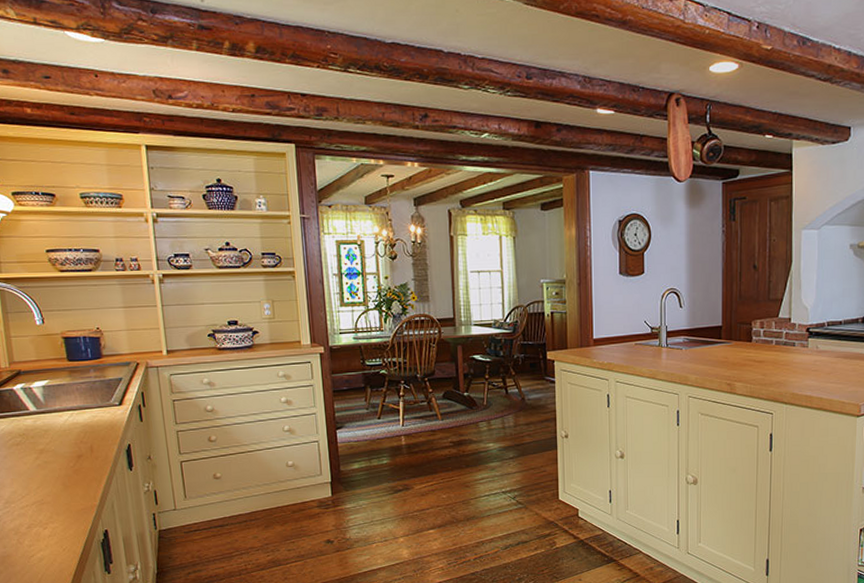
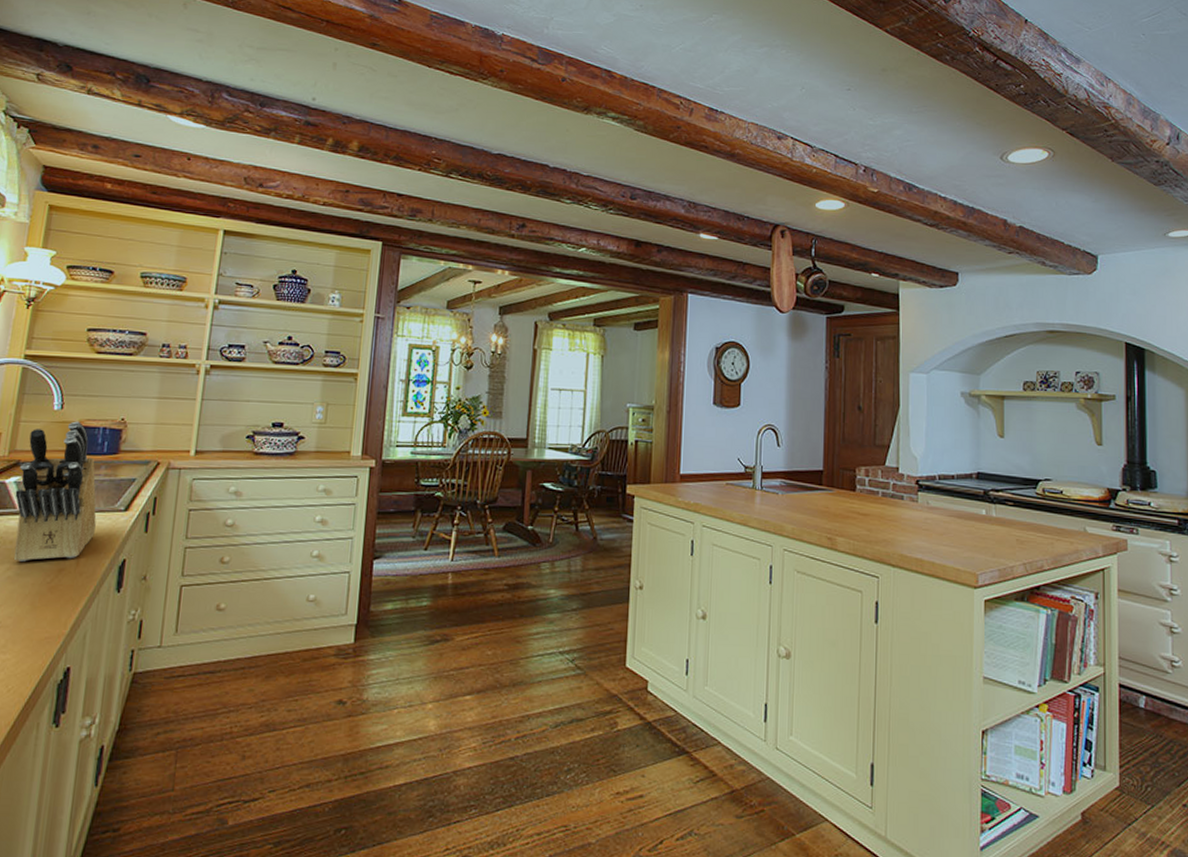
knife block: none [22,333,99,452] -> present [13,421,97,562]

